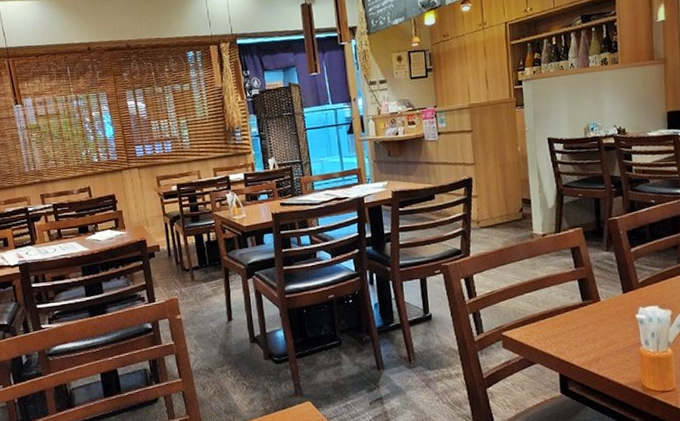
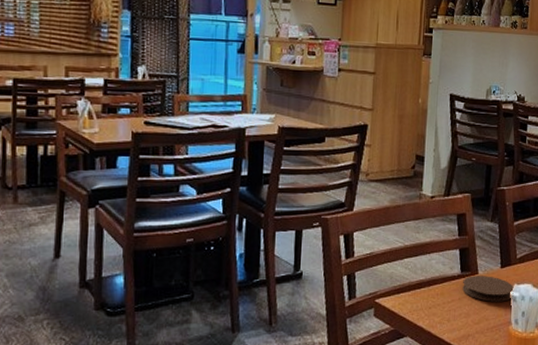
coaster: none [585,302,640,326] -> present [462,276,514,302]

